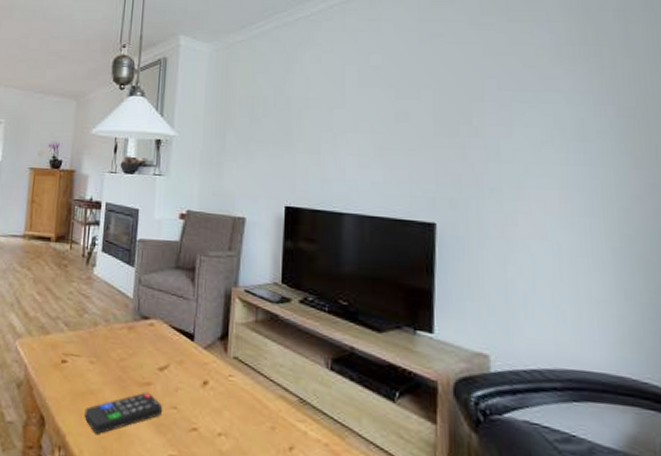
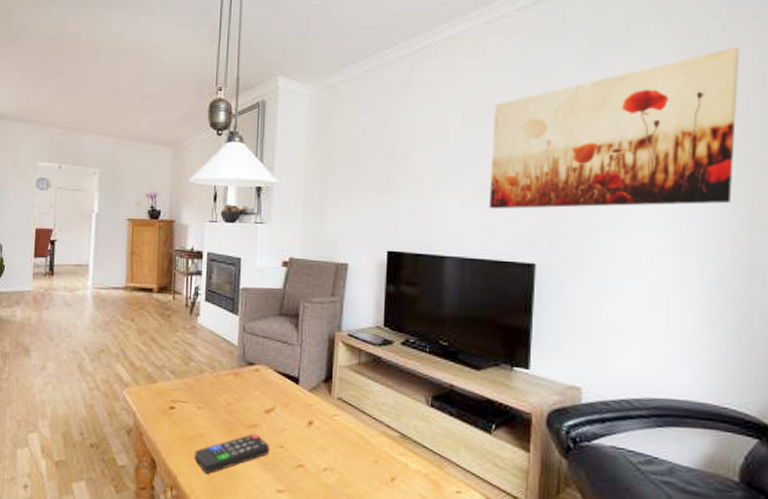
wall art: none [386,15,635,167] -> present [488,47,740,209]

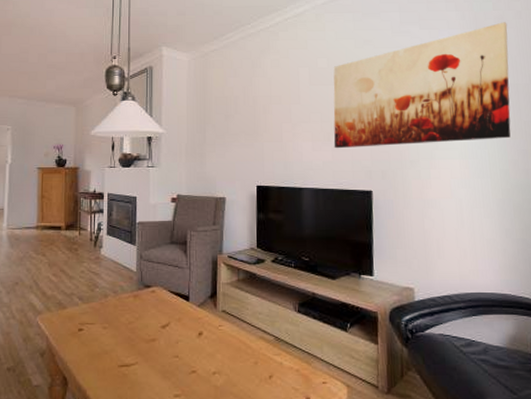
remote control: present [194,433,269,474] -> none [101,347,166,386]

